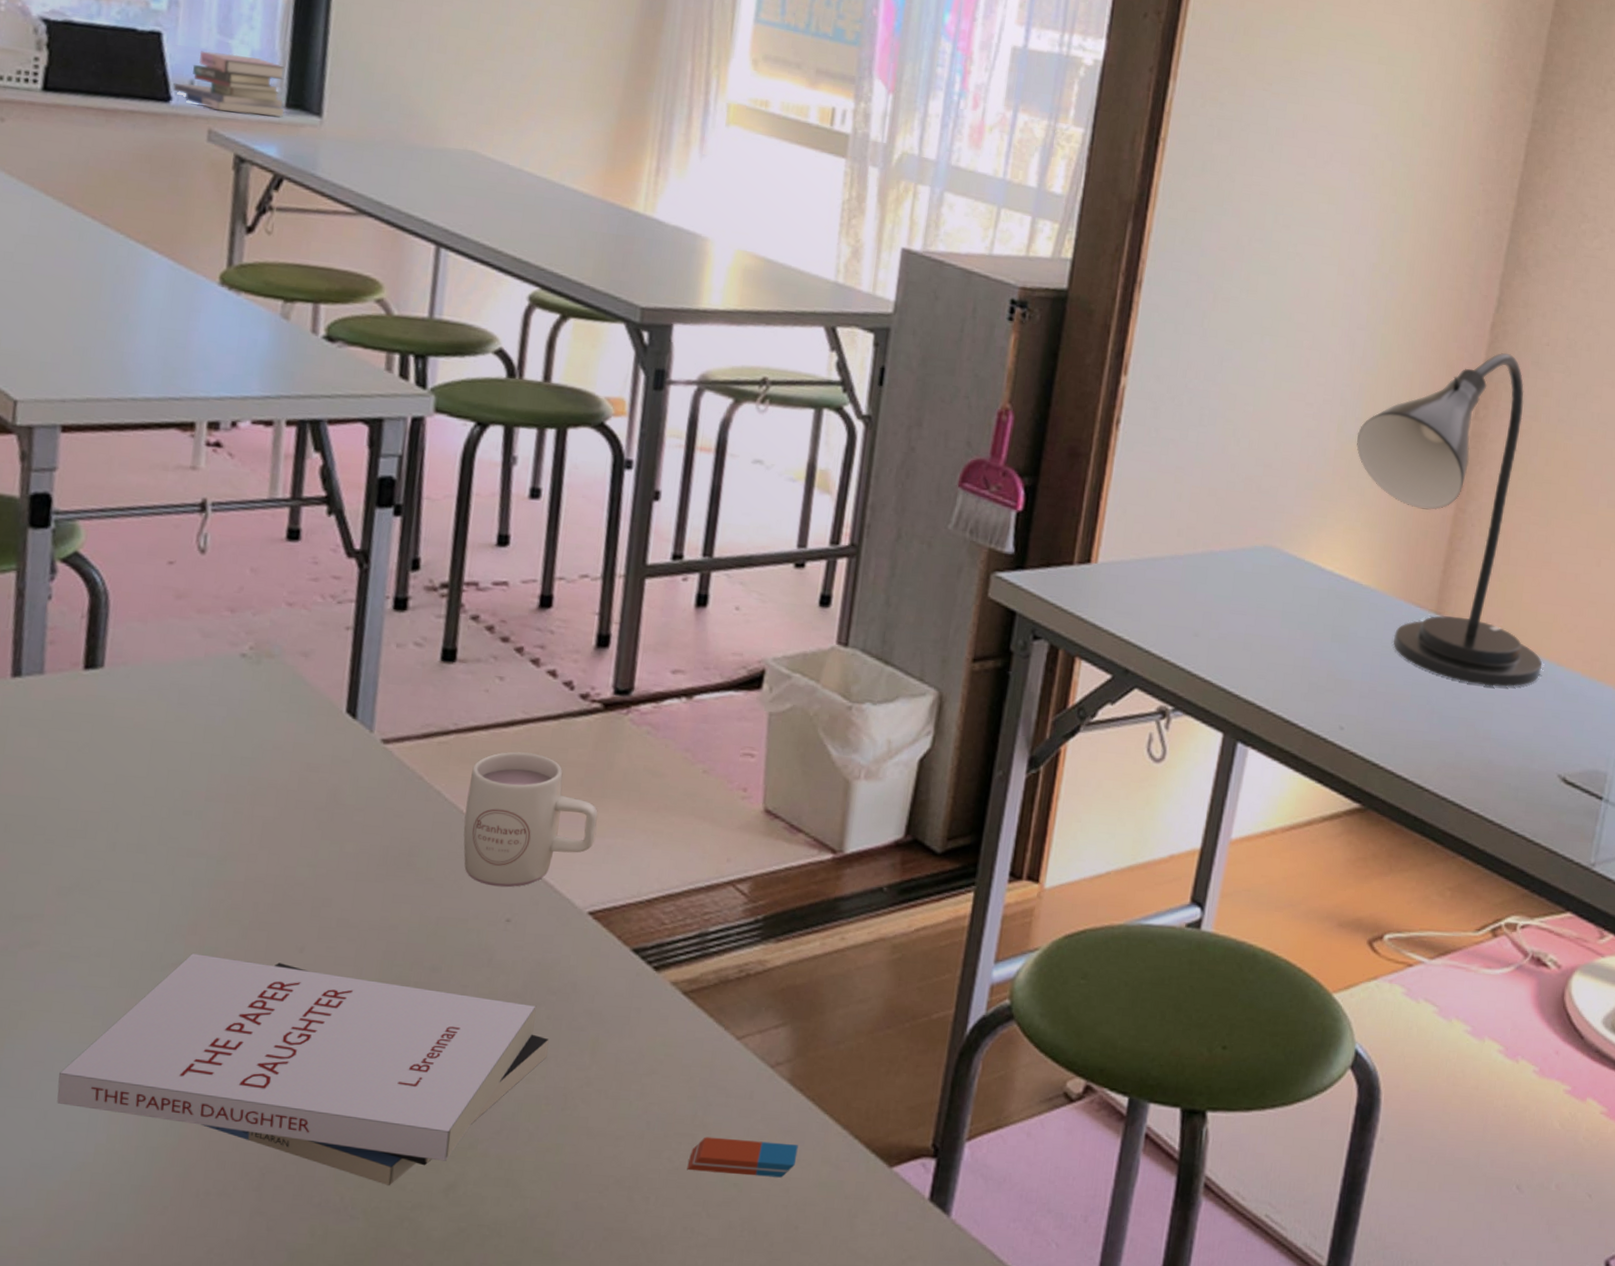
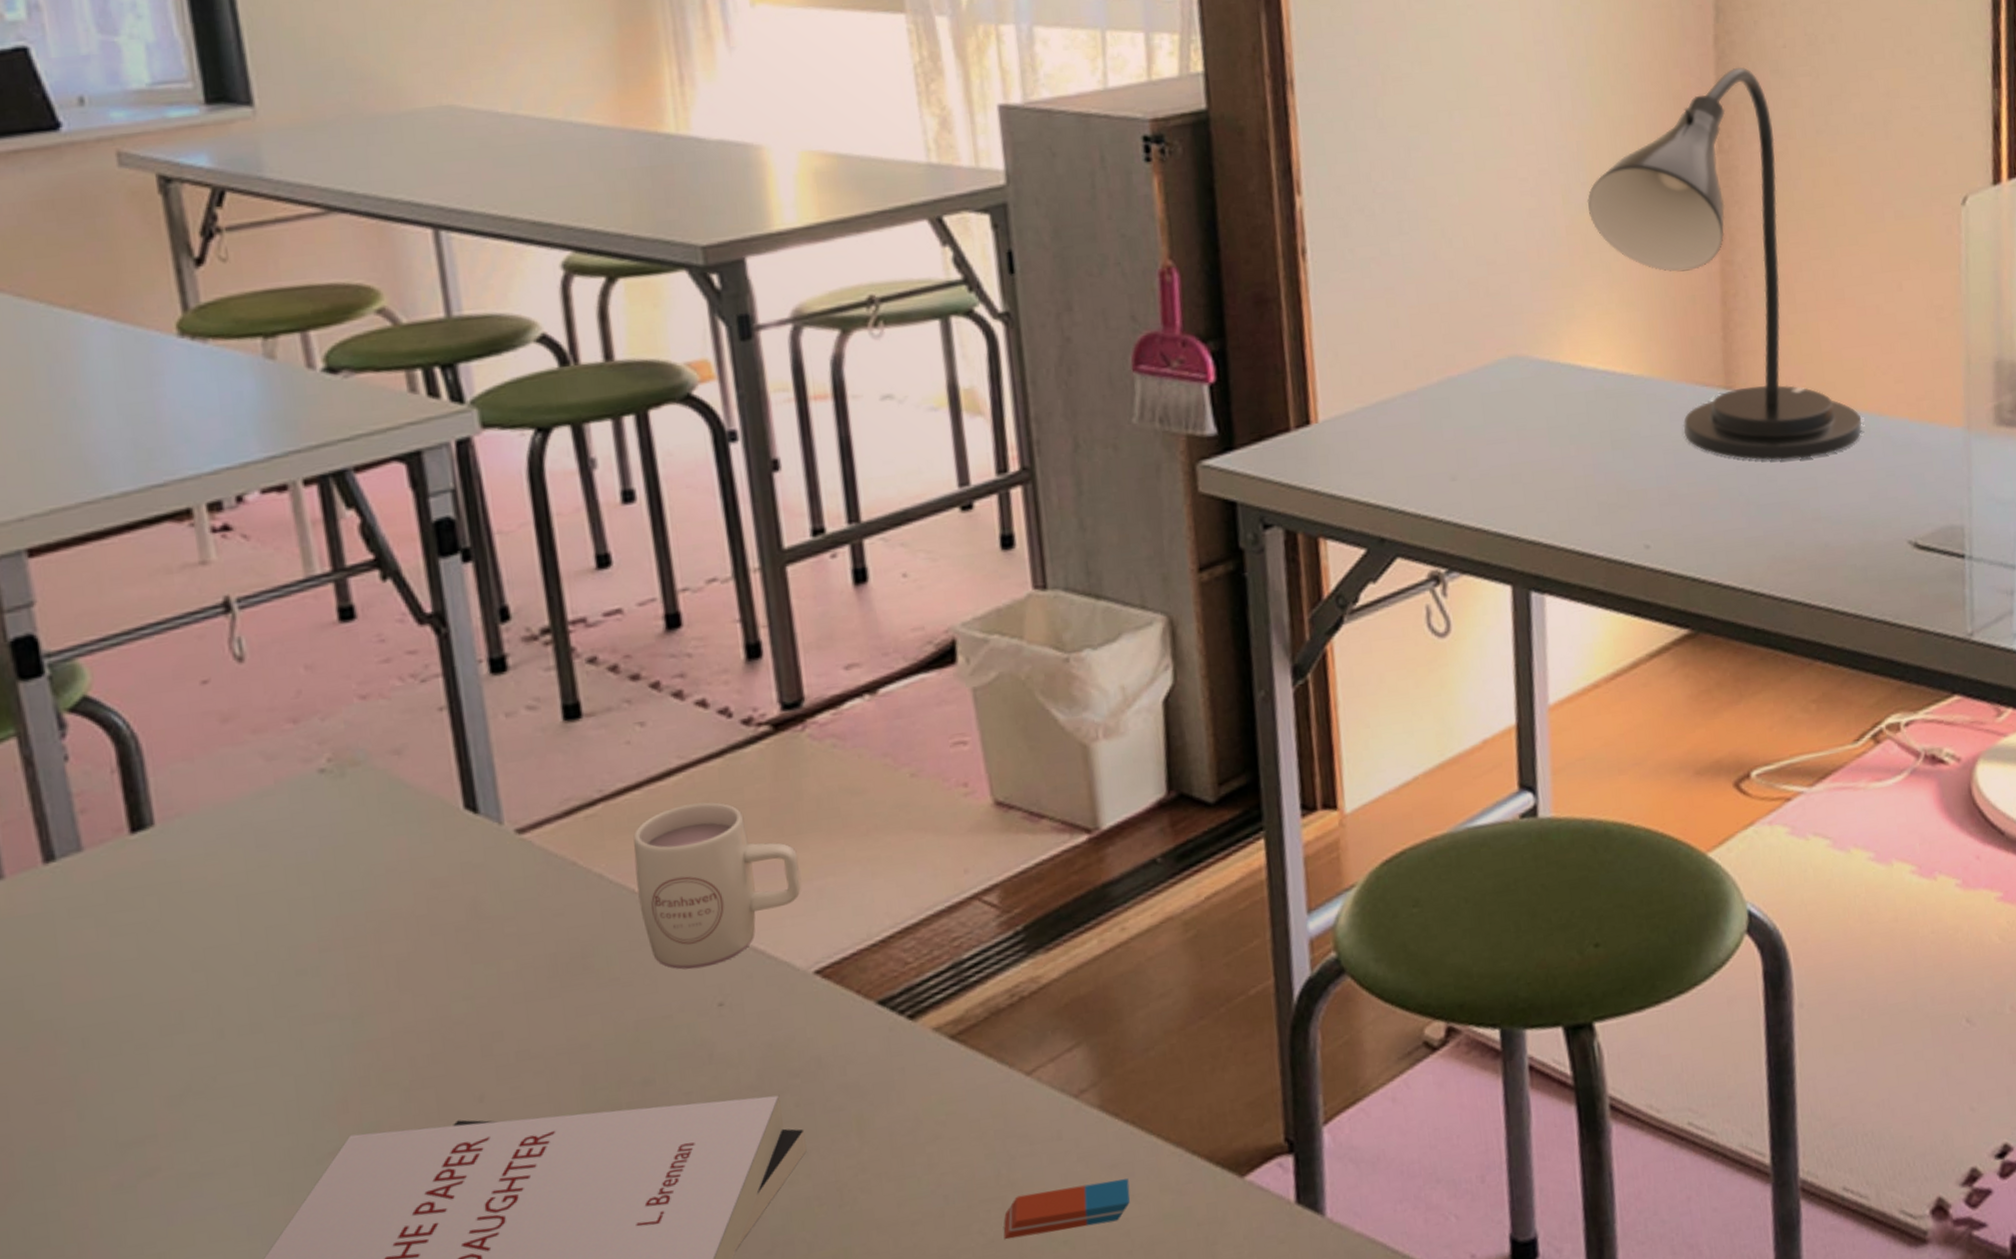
books: present [173,51,285,118] -> none [59,50,206,127]

